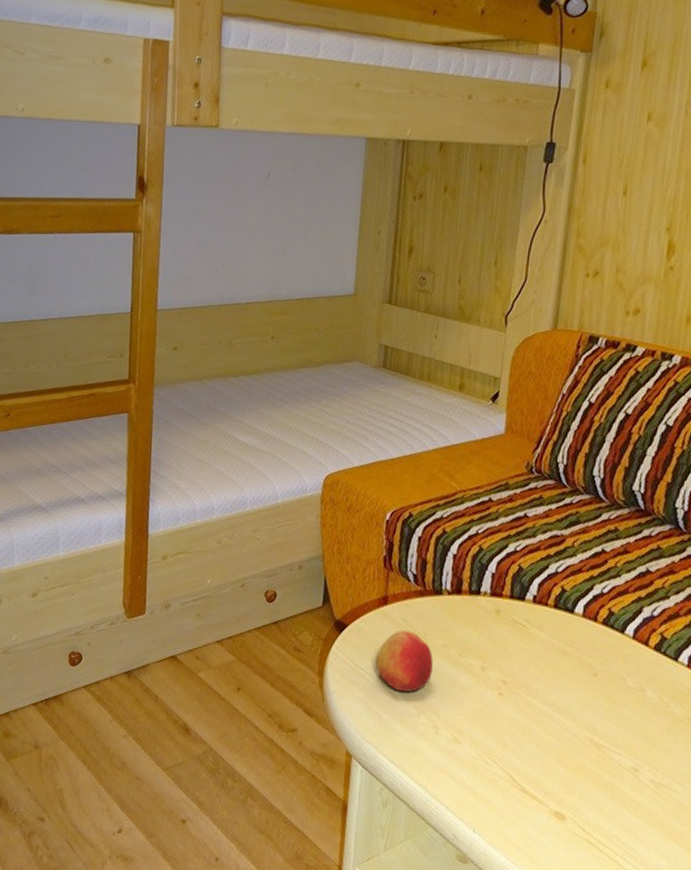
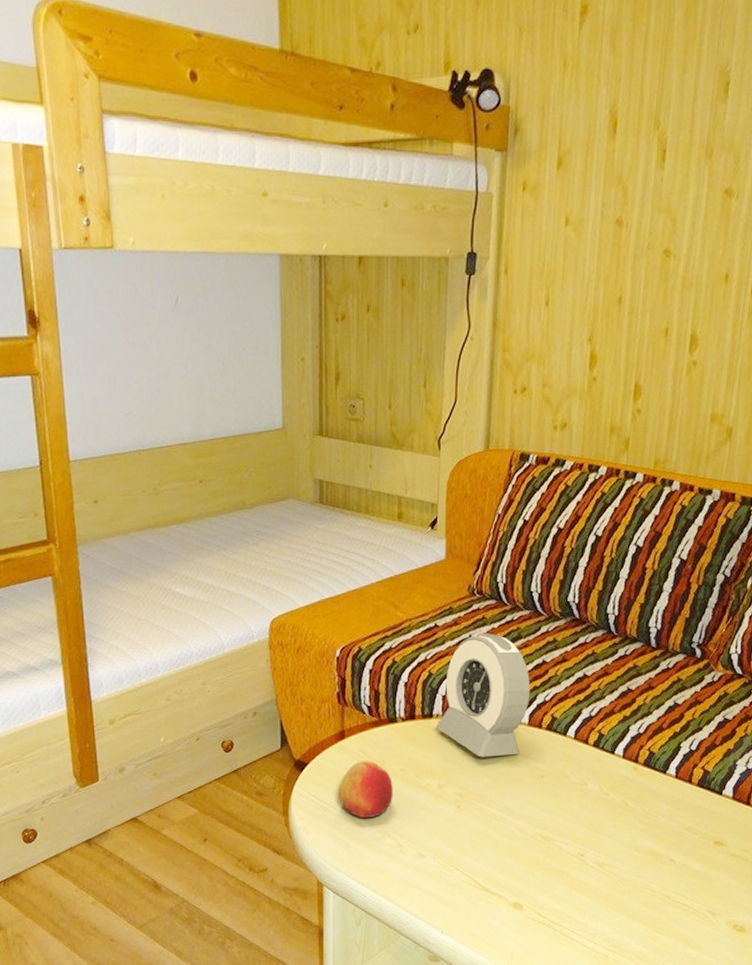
alarm clock: none [482,513,587,647] -> present [435,634,531,757]

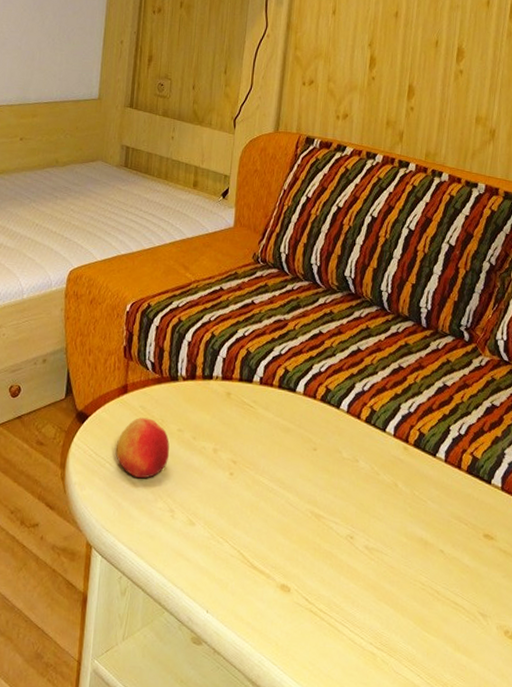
alarm clock: present [435,634,531,757] -> none [214,300,307,425]

